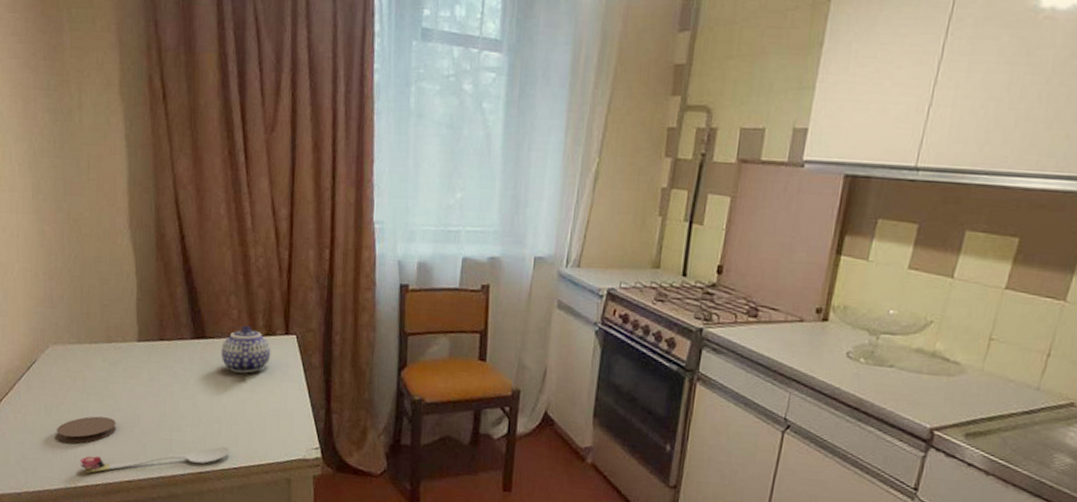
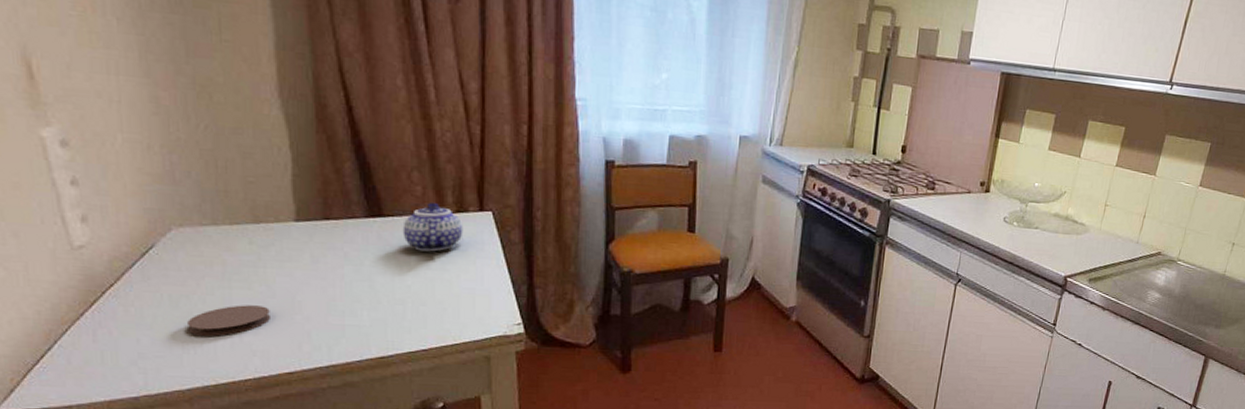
spoon: present [79,446,230,473] -> none [221,328,418,368]

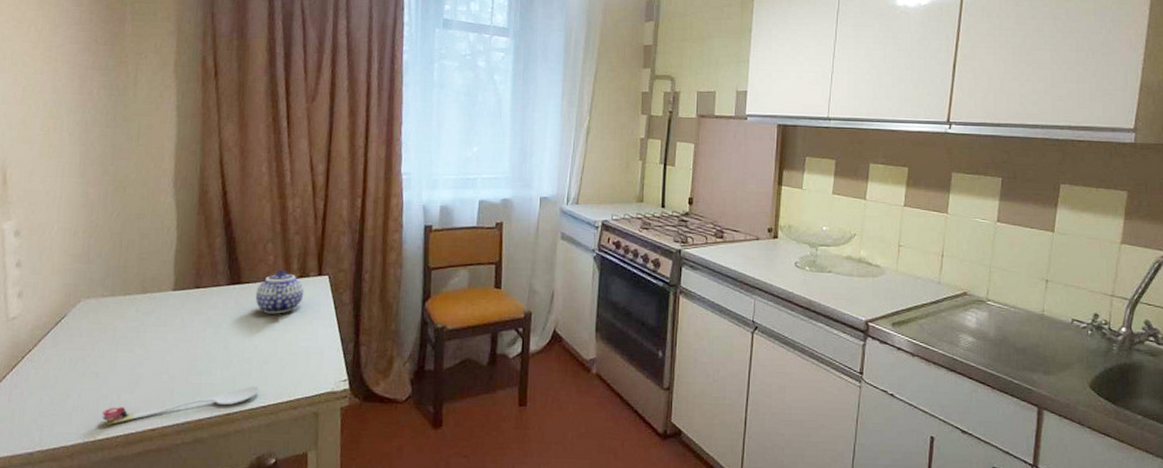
coaster: present [187,305,270,336] -> none [79,366,144,395]
spoon: none [221,328,418,368] -> present [101,386,260,425]

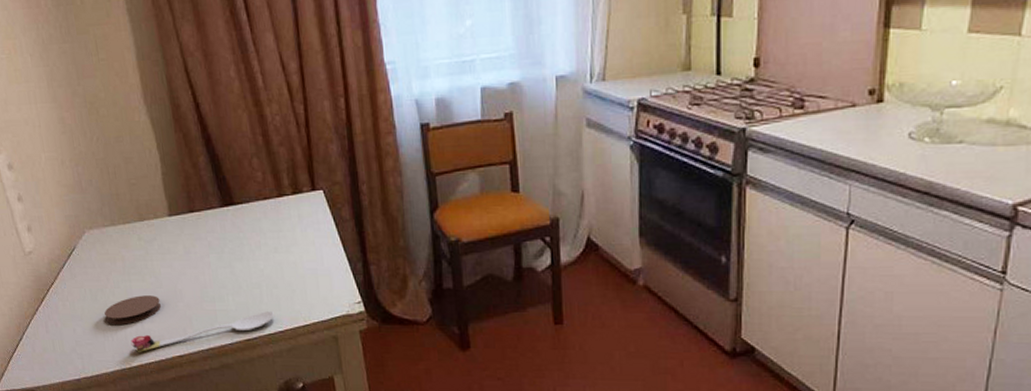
coaster: none [79,366,144,395] -> present [104,295,161,324]
teapot: present [255,269,304,314] -> none [250,186,301,235]

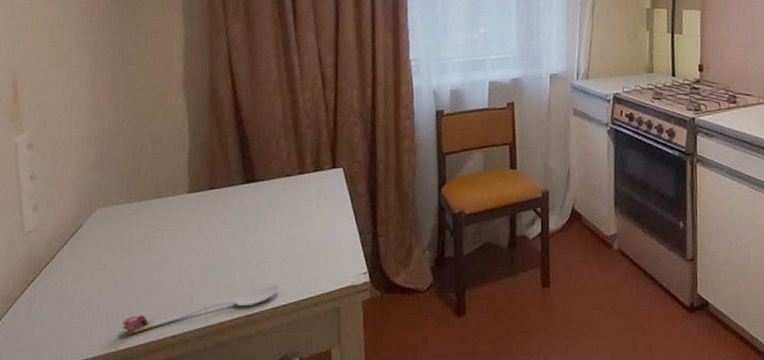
coaster: present [104,295,161,324] -> none [99,273,163,305]

